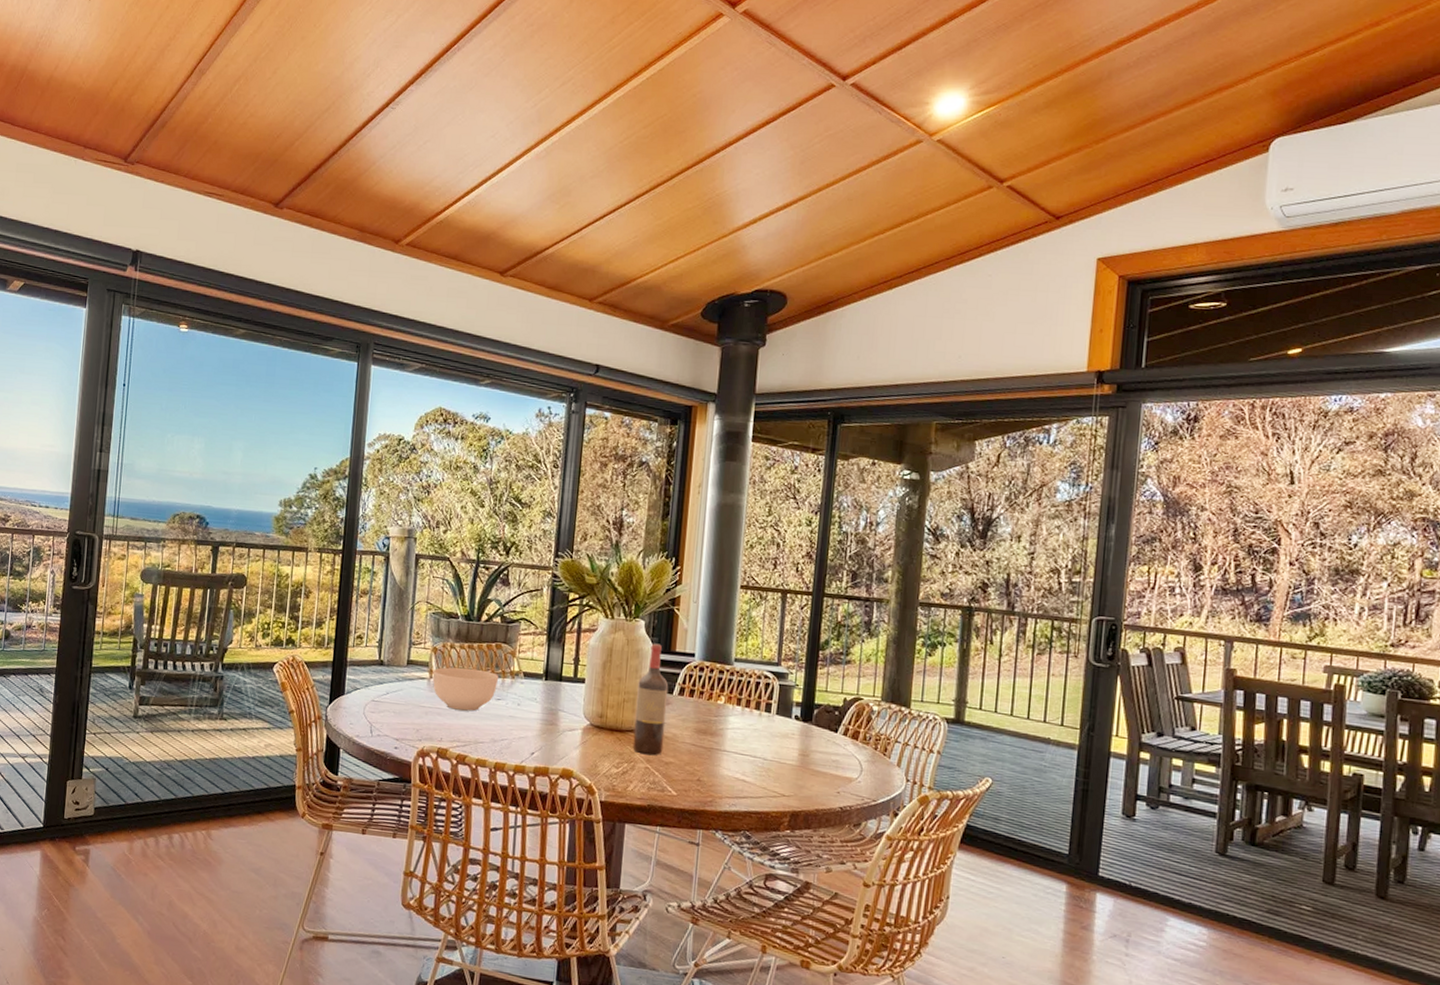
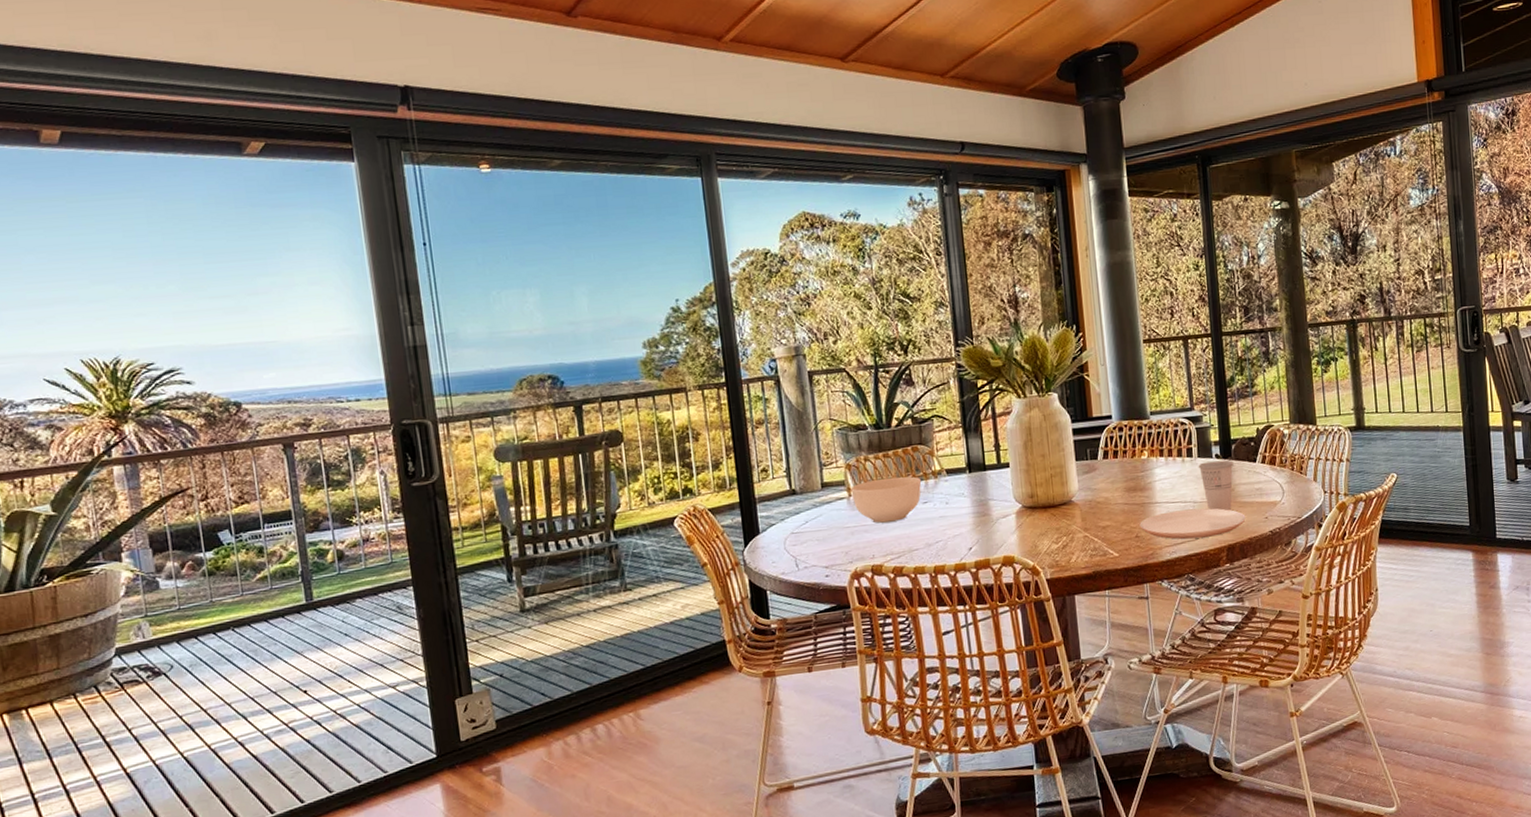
wine bottle: present [632,643,669,755] -> none [1062,412,1098,524]
plate: none [703,762,816,799] -> present [1139,508,1246,540]
cup: none [774,721,813,777] -> present [1198,460,1234,511]

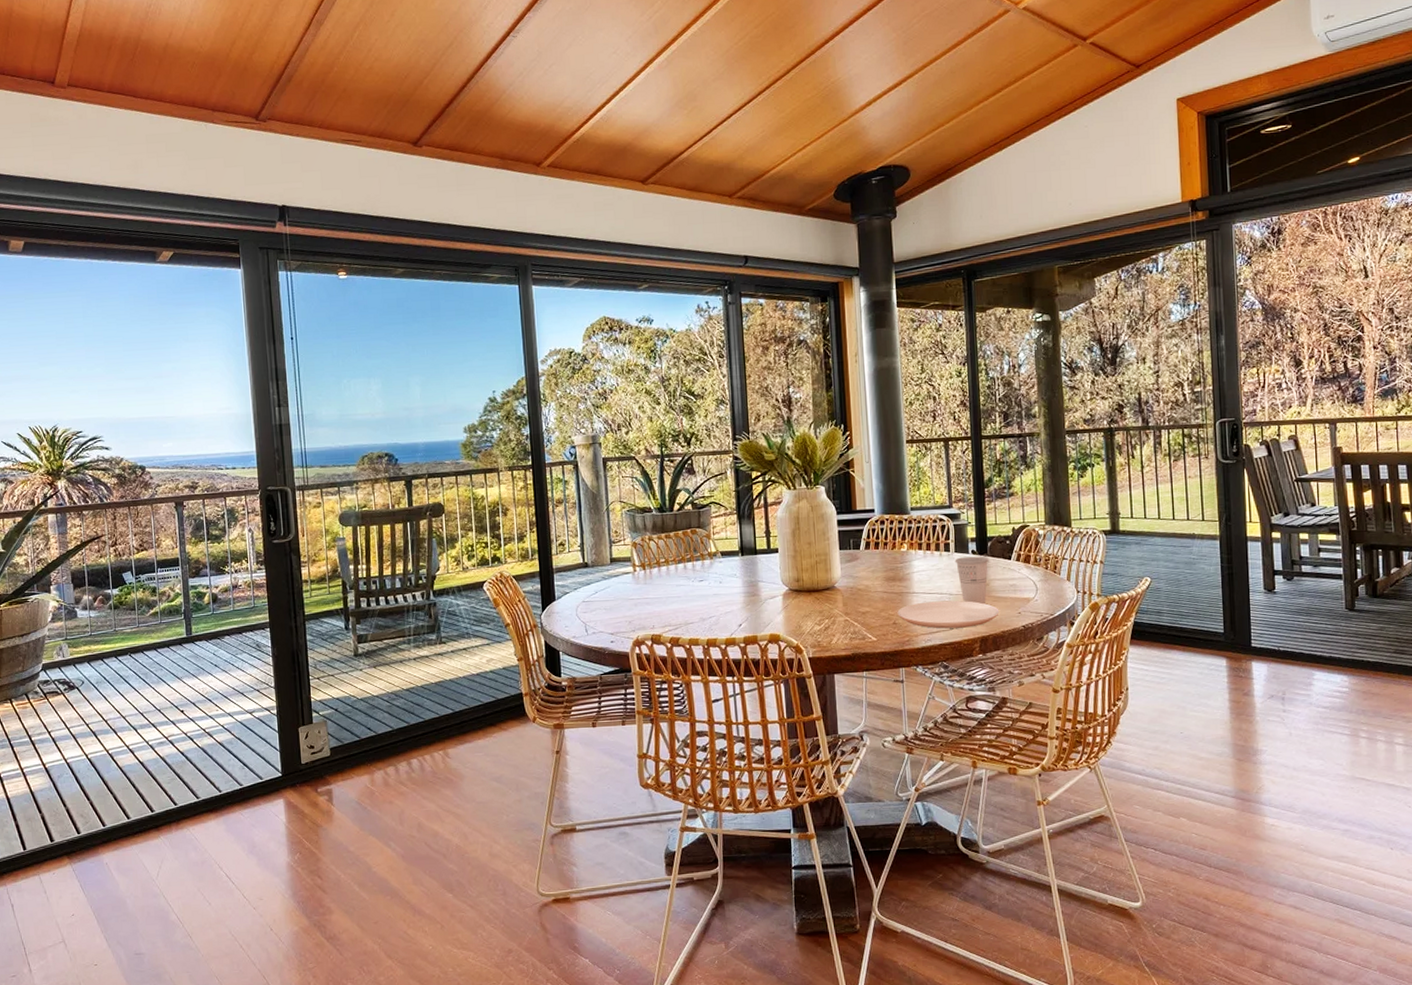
bowl: present [850,476,922,523] -> none [636,556,699,597]

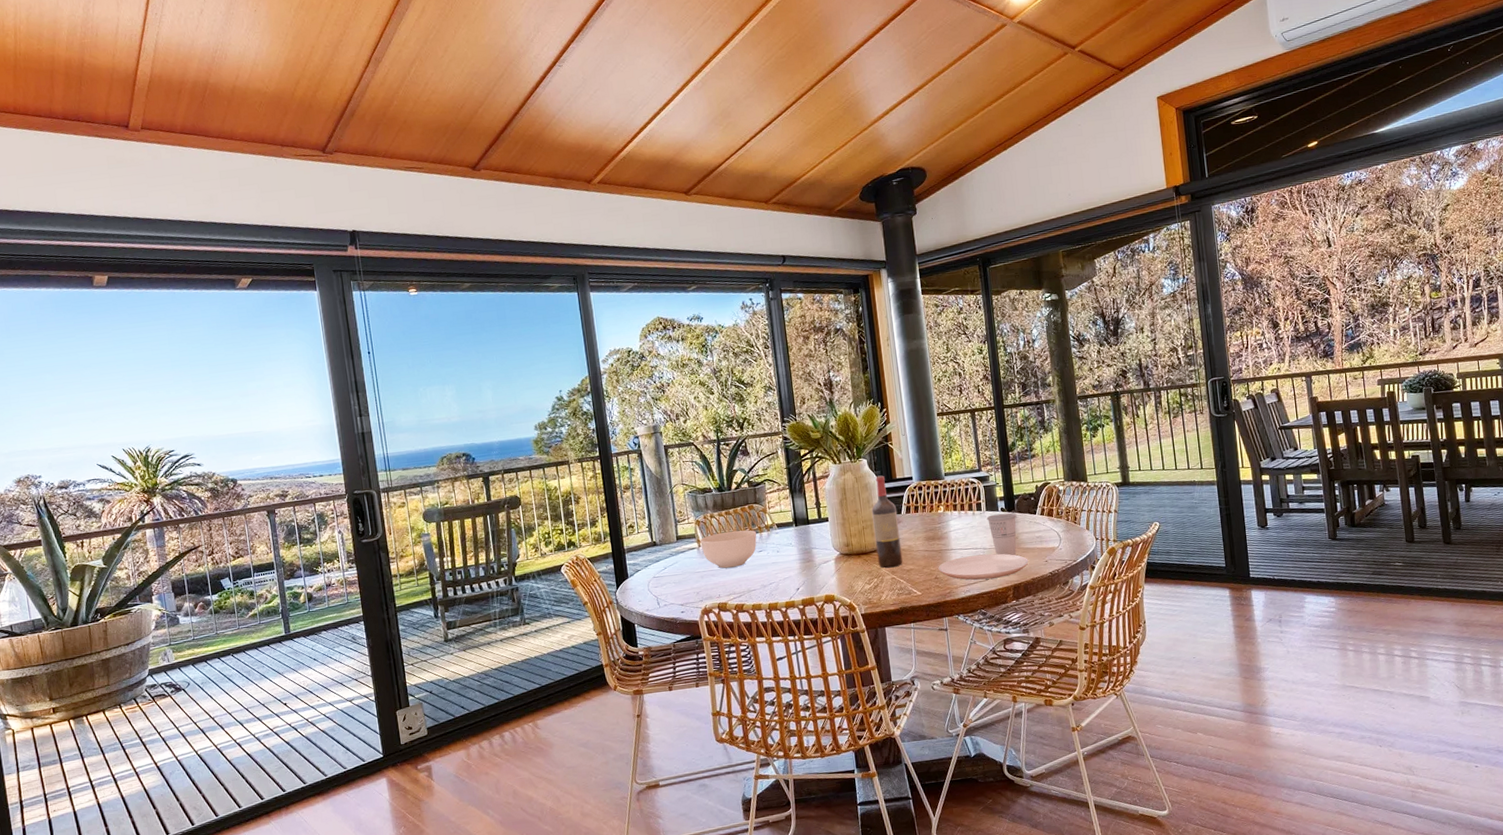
bowl: none [636,556,699,597] -> present [700,530,757,569]
wine bottle: none [827,505,859,608] -> present [871,475,903,568]

